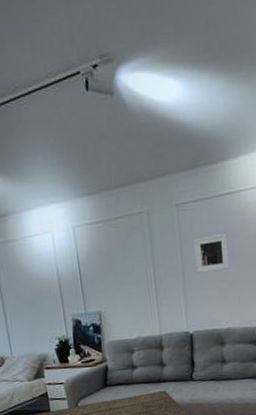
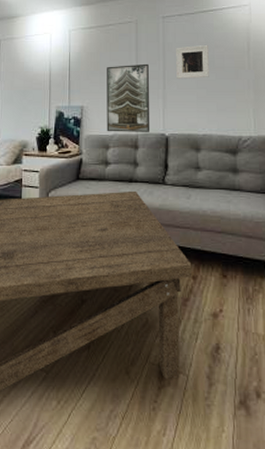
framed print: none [121,259,174,336] -> present [106,63,151,132]

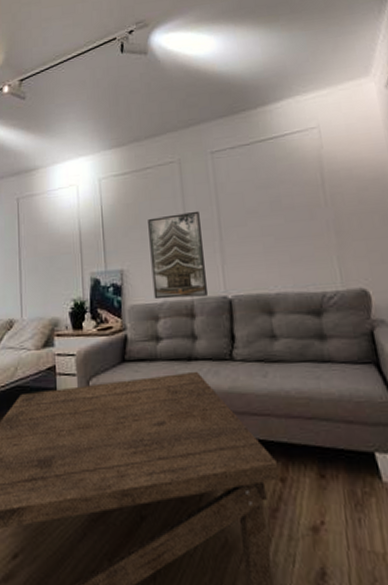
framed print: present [176,44,209,79] -> none [231,180,277,226]

